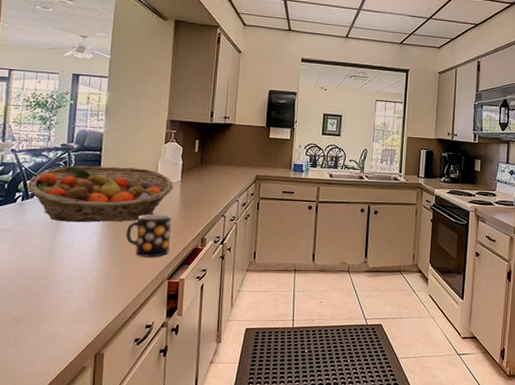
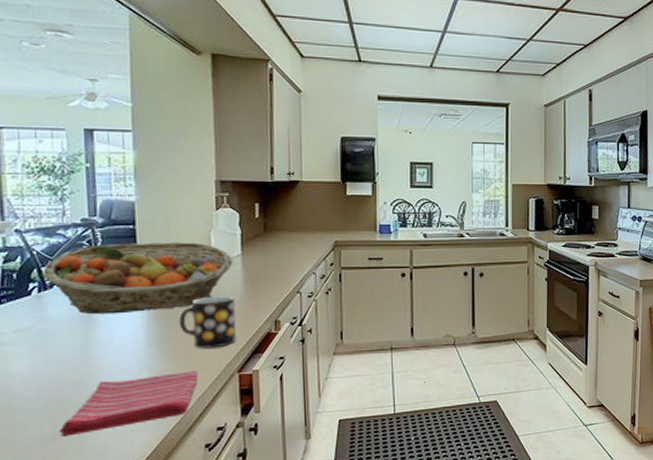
dish towel: none [23,275,135,321] -> present [60,371,198,437]

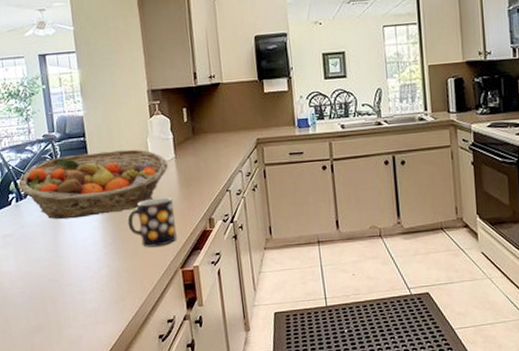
dish towel: present [60,371,198,437] -> none [42,267,148,328]

